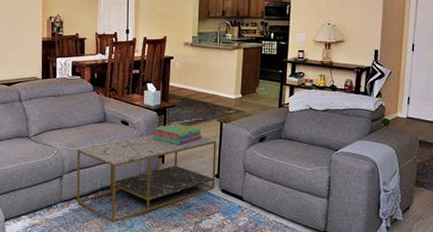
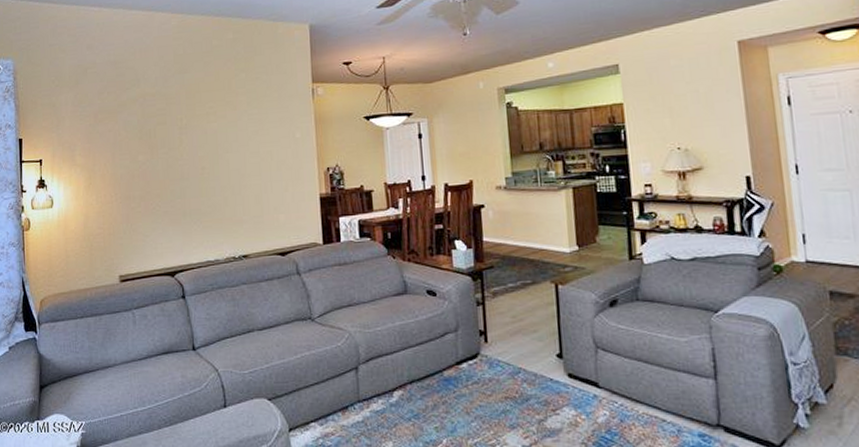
coffee table: present [76,134,217,223] -> none [373,304,559,426]
stack of books: present [152,123,202,145] -> none [468,289,533,317]

